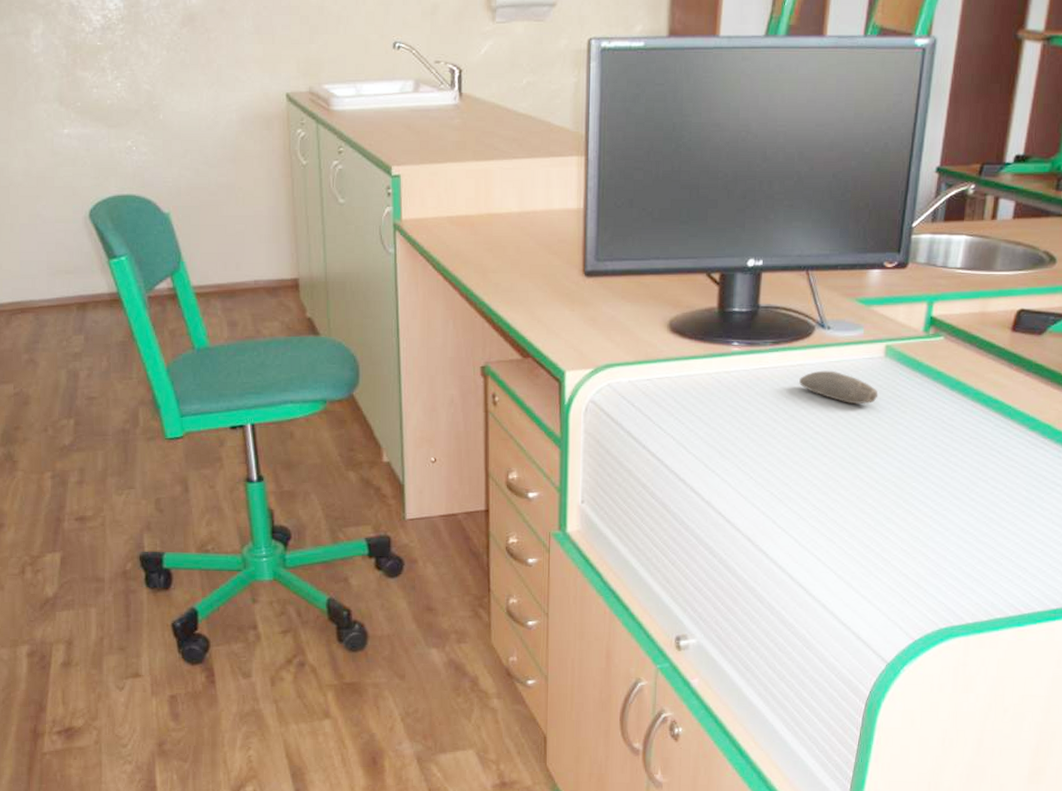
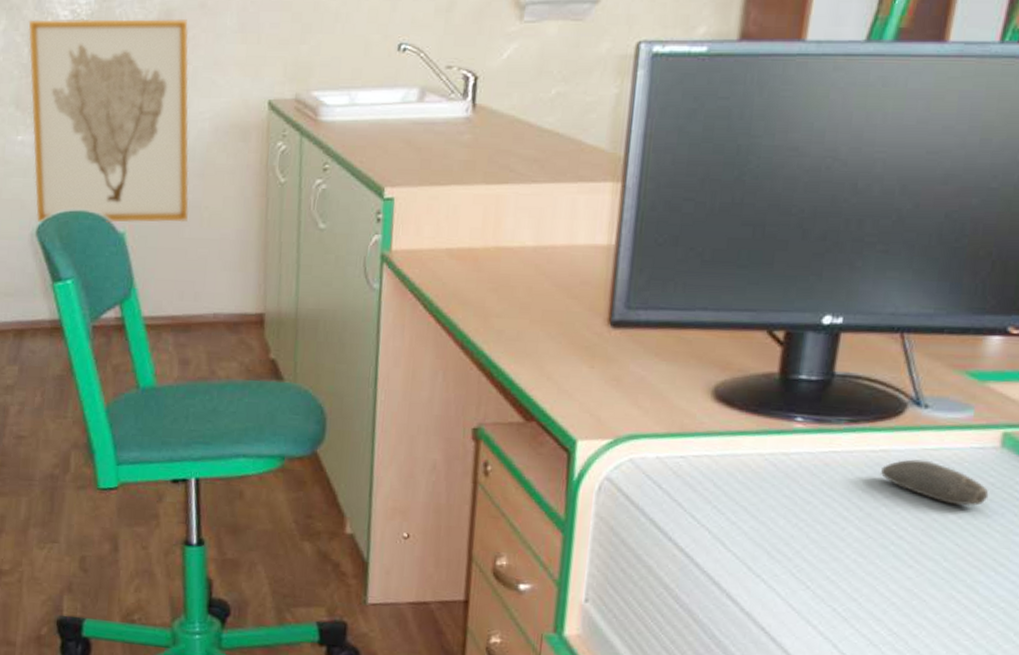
wall art: none [64,23,224,206] -> present [28,19,189,223]

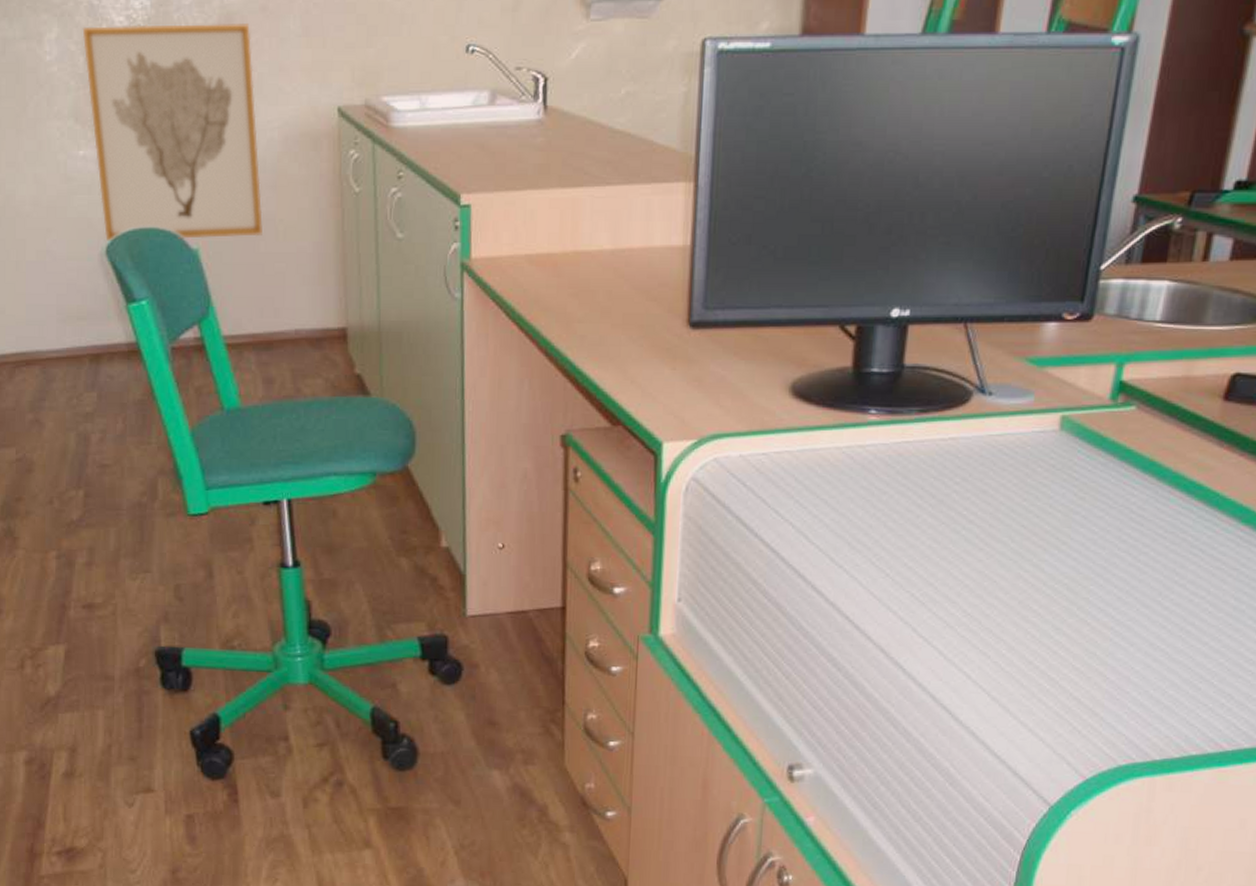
computer mouse: present [879,459,989,507] -> none [949,446,1050,489]

